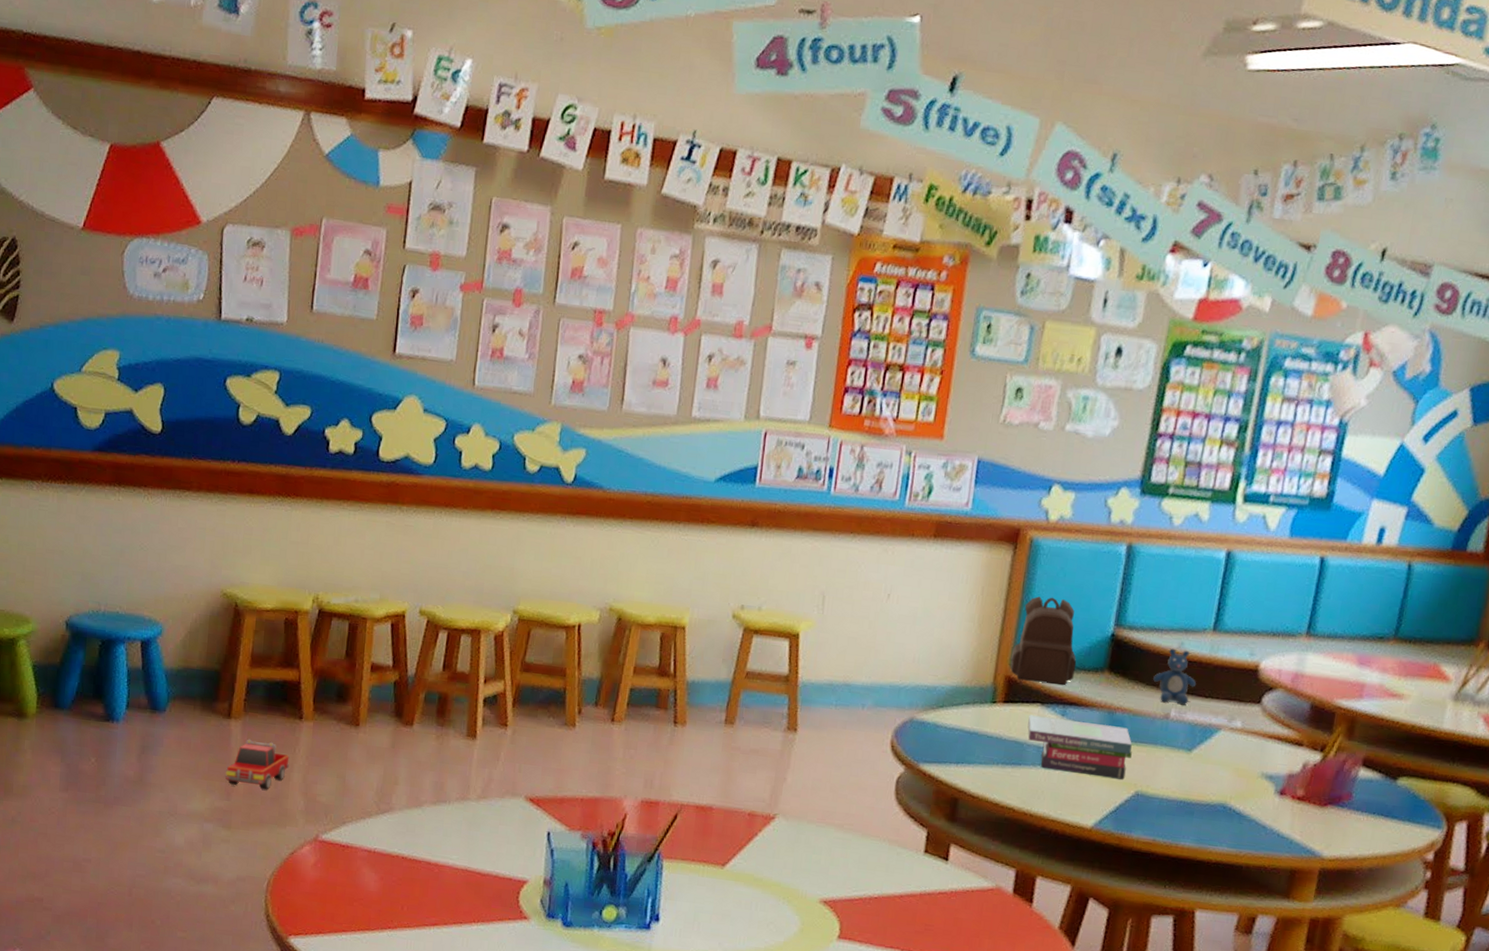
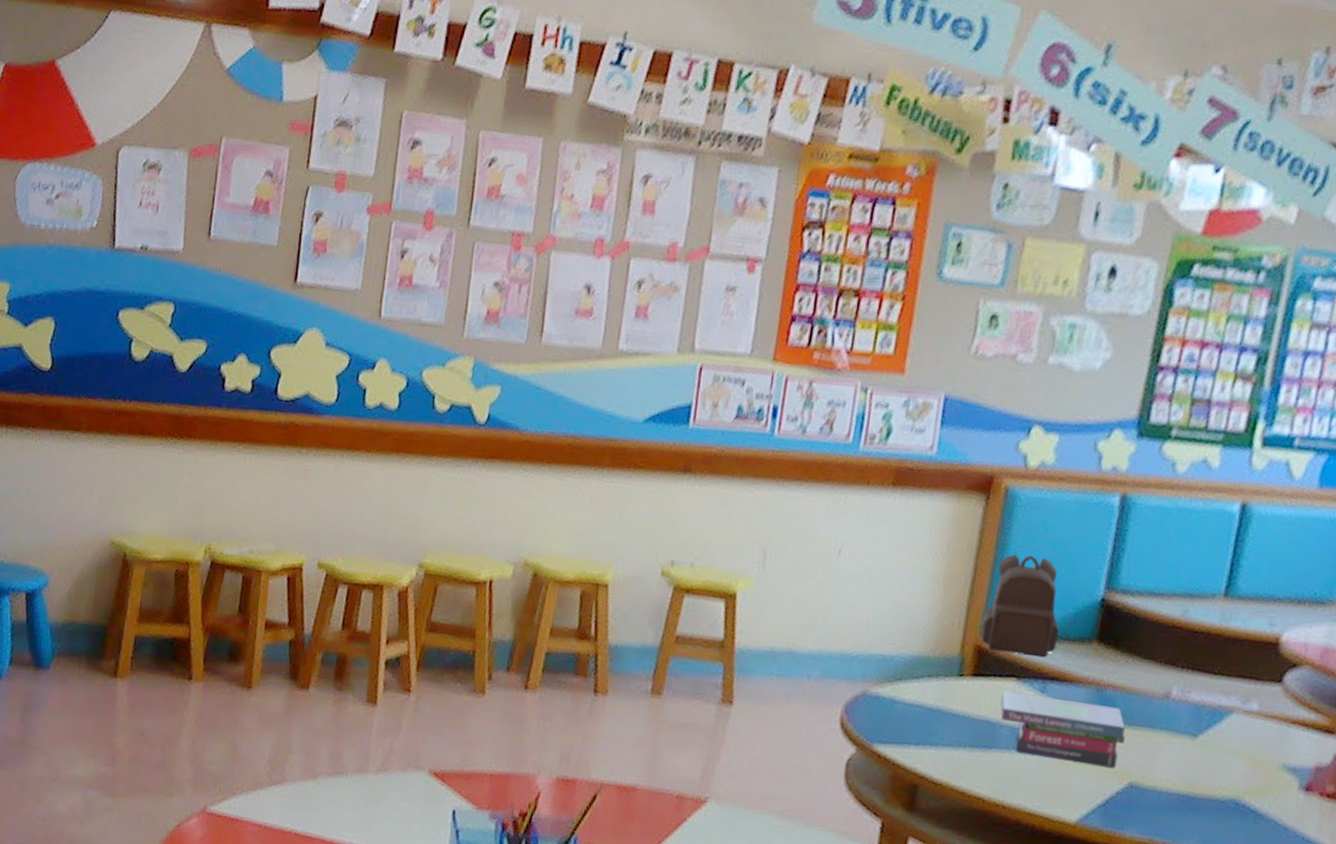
toy truck: present [225,739,290,790] -> none [110,700,178,756]
stuffed animal: present [1153,648,1197,705] -> none [1151,616,1204,683]

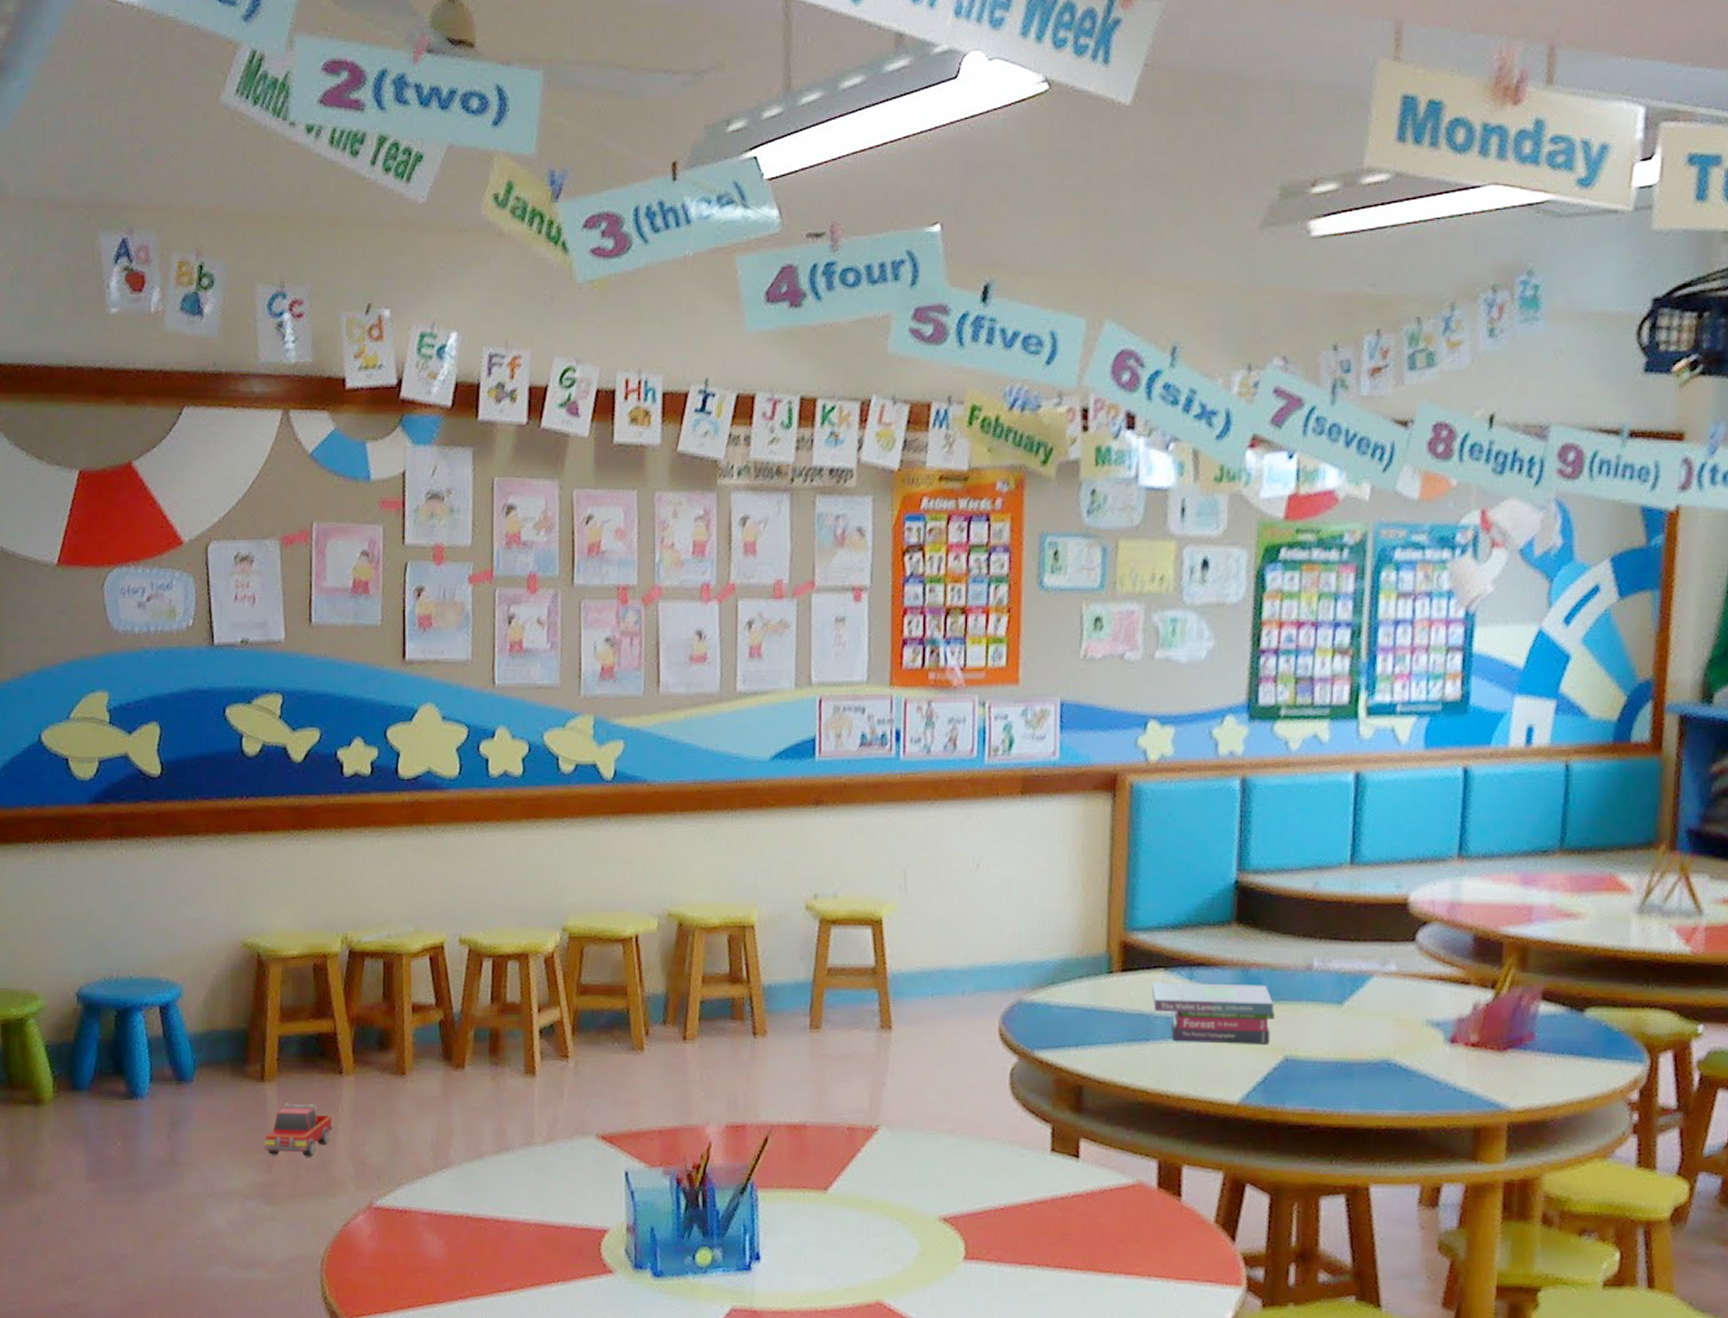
toy truck: none [110,700,178,756] -> present [264,1102,333,1157]
backpack: present [980,554,1060,658] -> none [1123,846,1199,945]

